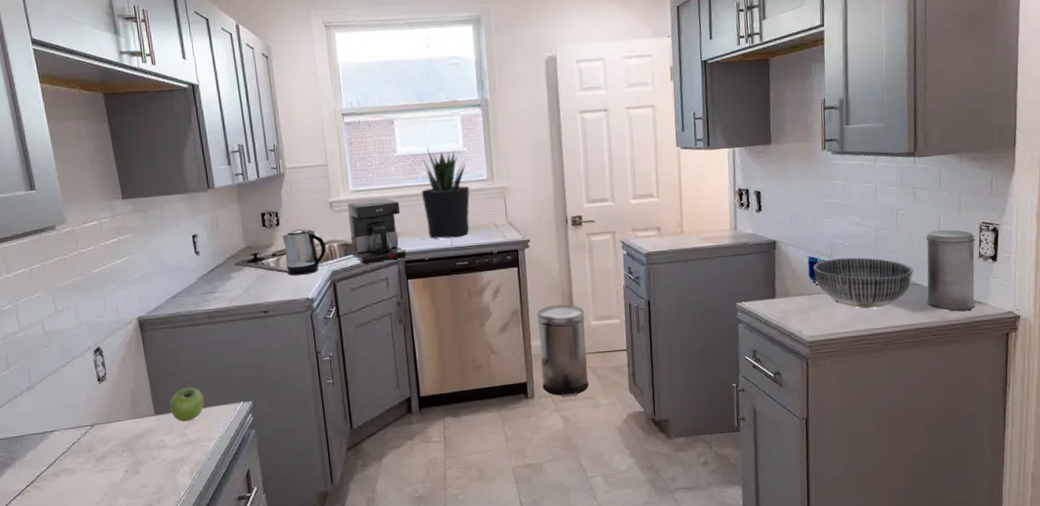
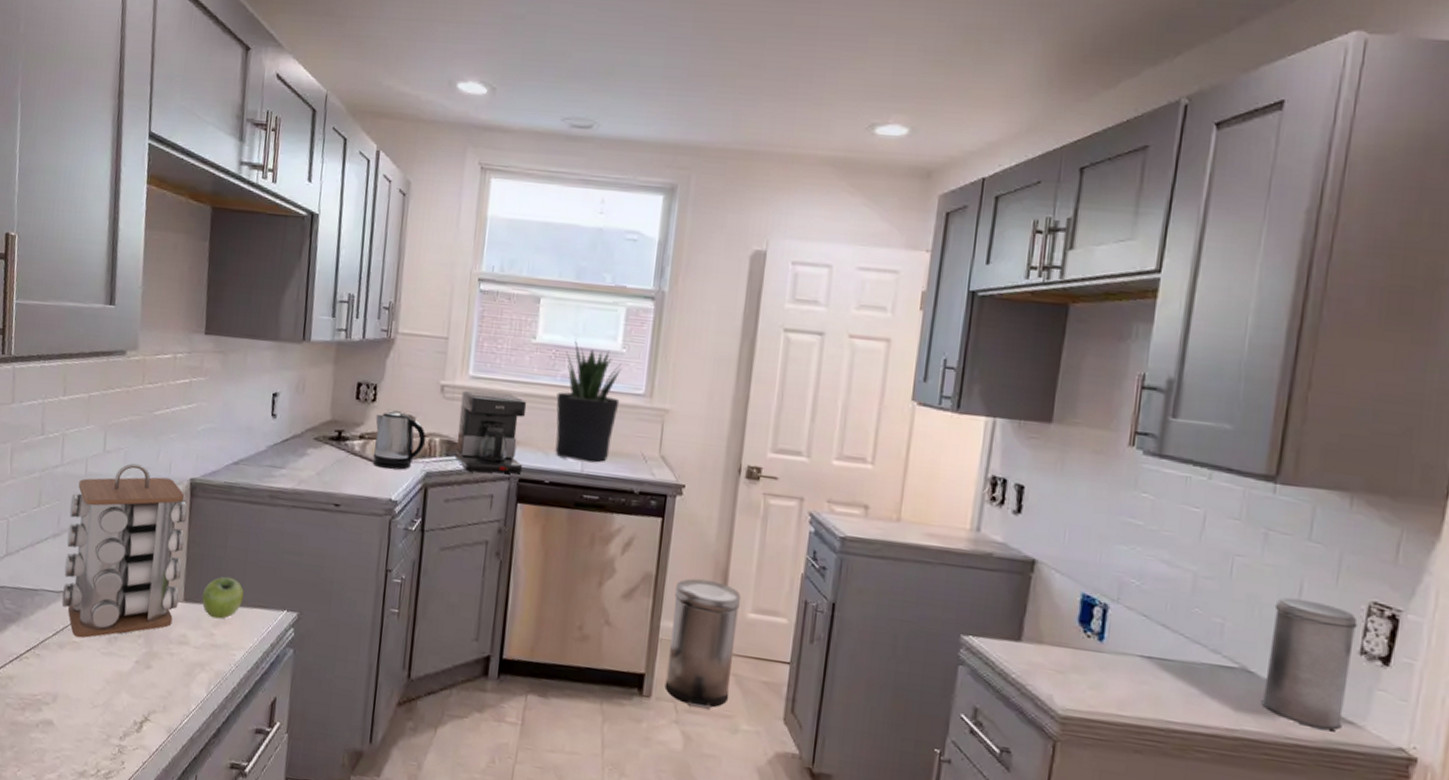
spice rack: none [35,315,151,465] -> present [61,463,187,638]
bowl: present [813,257,914,309] -> none [1086,603,1247,693]

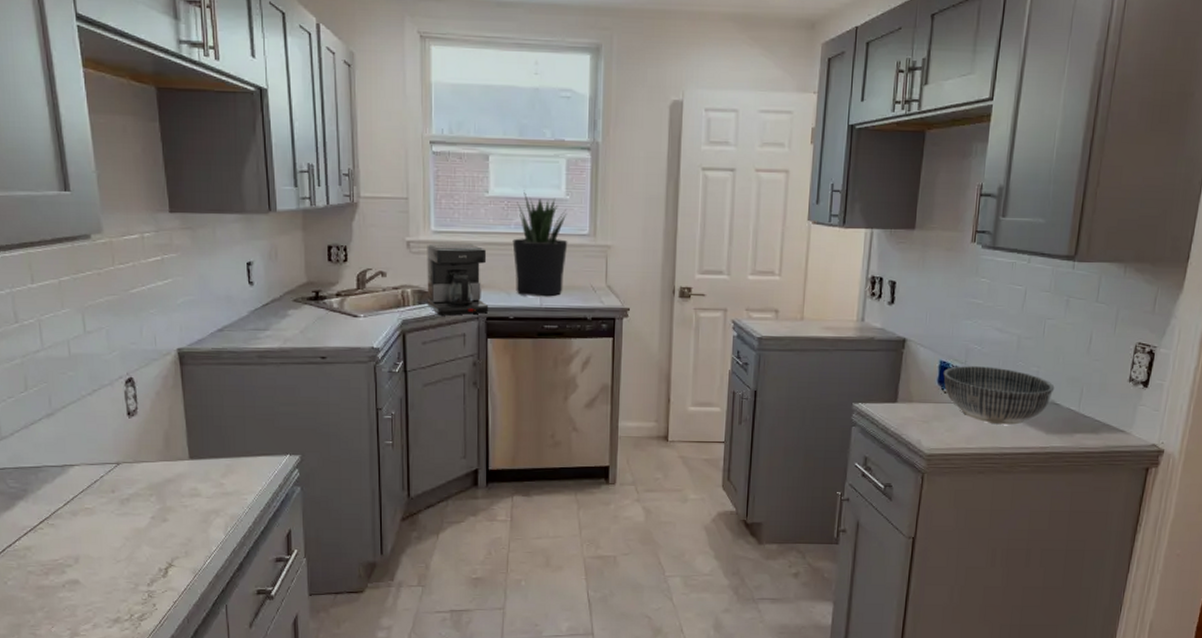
spice rack: present [61,463,187,638] -> none [58,340,185,504]
fruit: present [201,576,245,619] -> none [206,432,247,470]
kettle: present [372,411,426,471] -> none [349,269,399,322]
pedal bin: present [664,578,742,710] -> none [626,384,683,488]
bowl: none [1086,603,1247,693] -> present [943,366,1055,425]
canister: present [1261,597,1358,731] -> none [1064,346,1128,439]

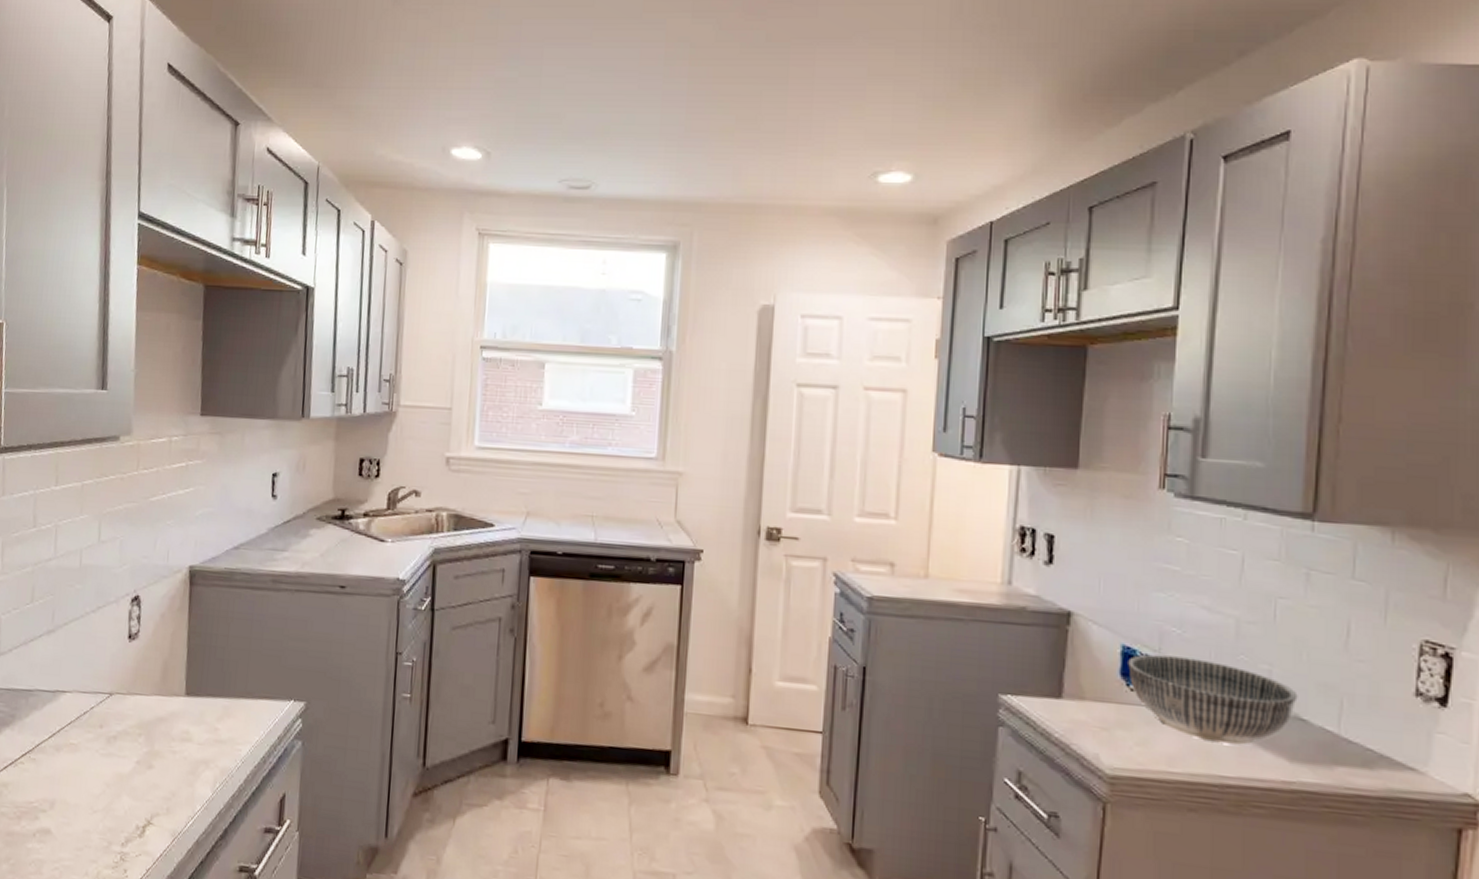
coffee maker: present [427,243,489,316] -> none [463,461,536,547]
planter: present [512,190,568,297] -> none [565,403,632,531]

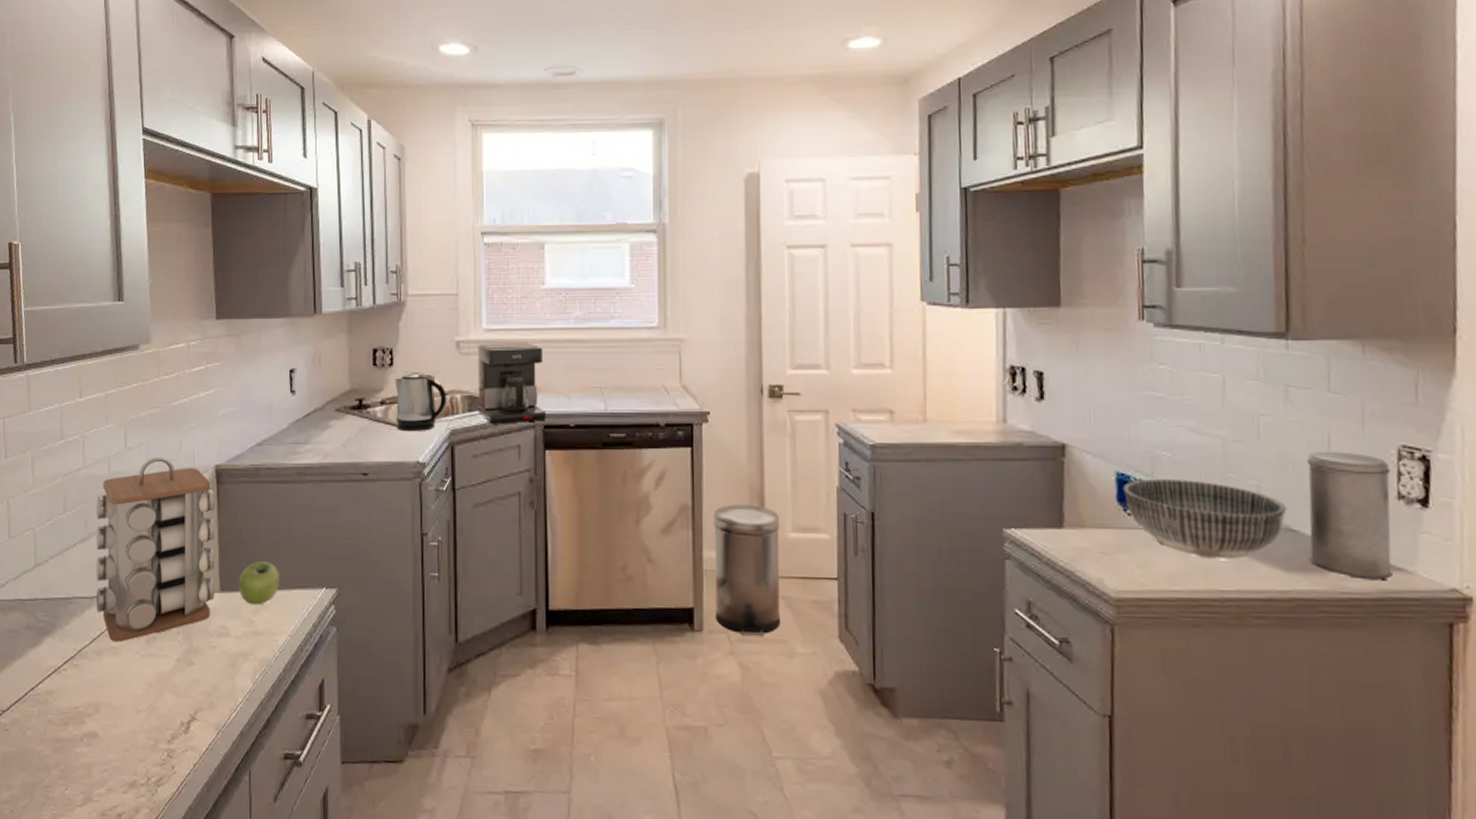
spice rack: none [57,553,187,740] -> present [95,457,215,643]
fruit: none [204,667,249,713] -> present [238,560,281,605]
kettle: none [377,486,433,548] -> present [395,373,447,432]
coffee maker: none [463,461,536,547] -> present [478,341,547,424]
pedal bin: none [692,647,768,787] -> present [713,504,781,637]
canister: none [1317,639,1410,779] -> present [1306,451,1393,581]

